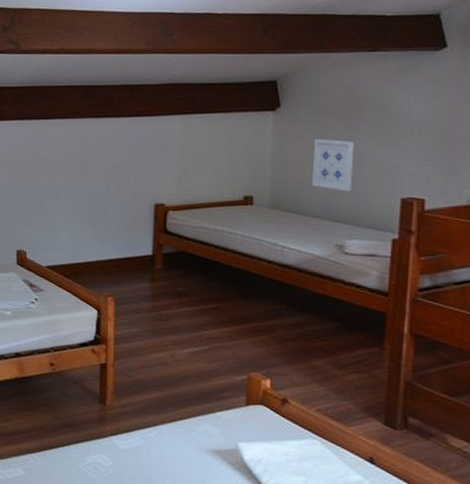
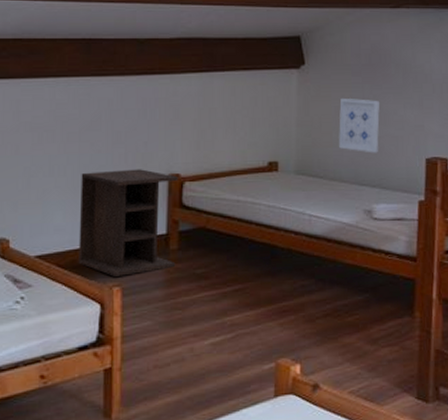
nightstand: none [80,198,163,288] -> present [78,169,178,277]

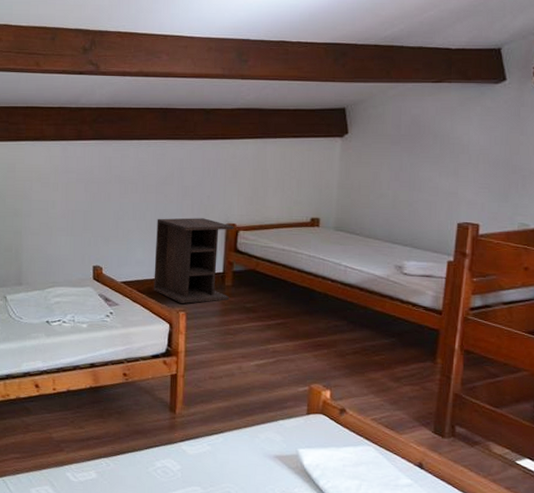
wall art: present [339,98,380,153] -> none [376,164,416,216]

